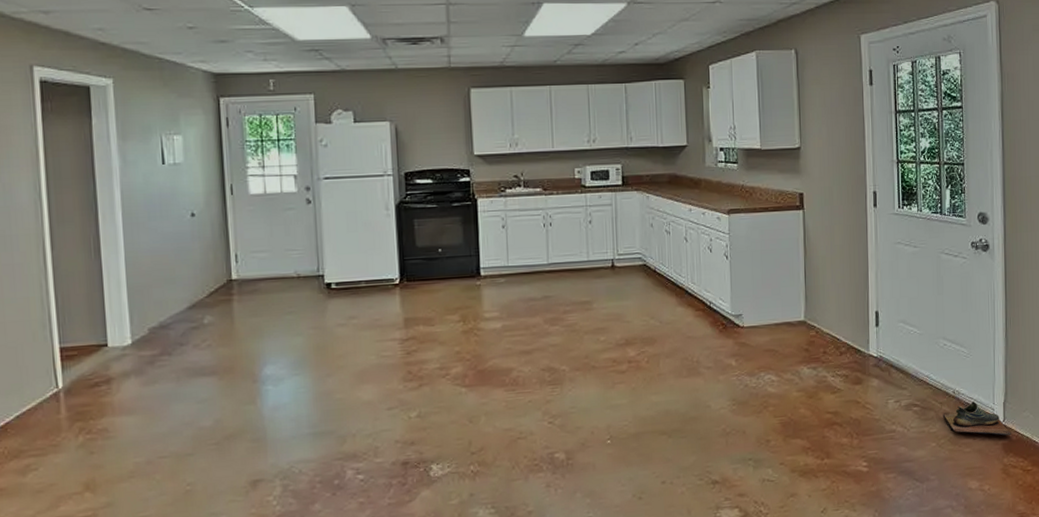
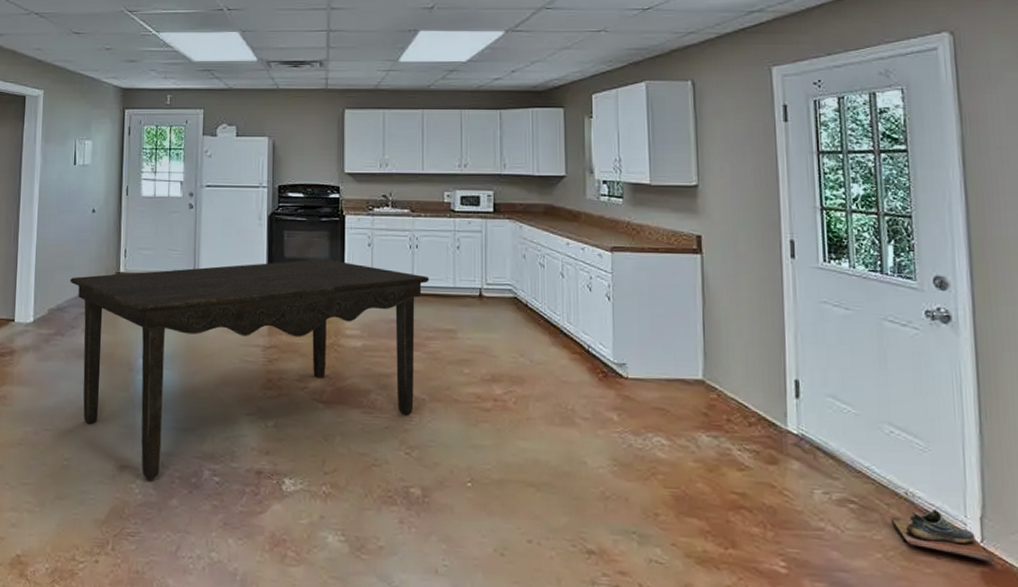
dining table: none [172,245,564,490] -> present [70,259,430,480]

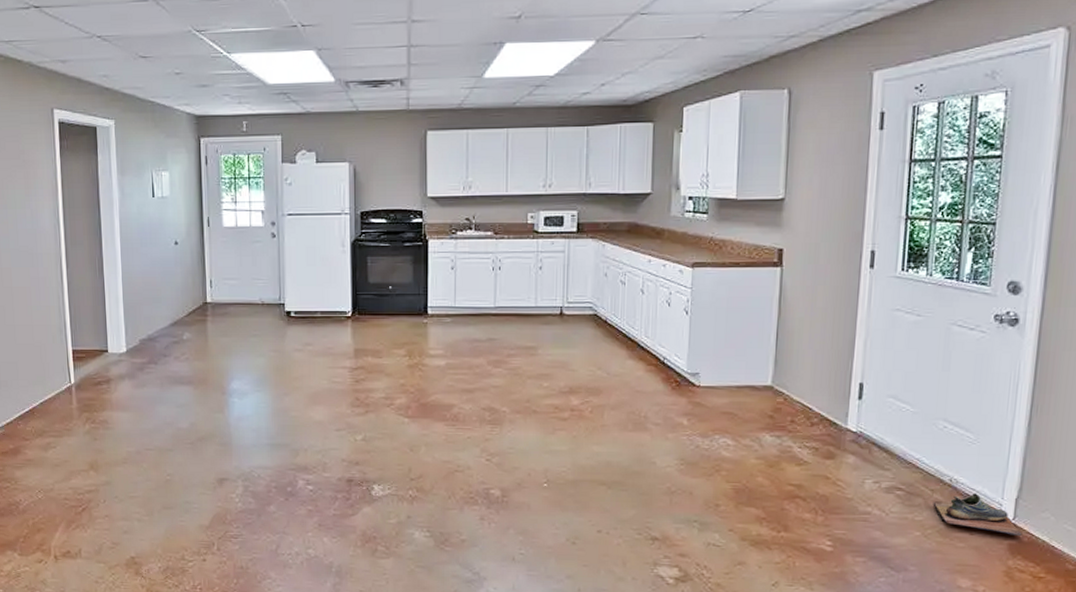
dining table: present [70,259,430,480] -> none [159,284,512,490]

